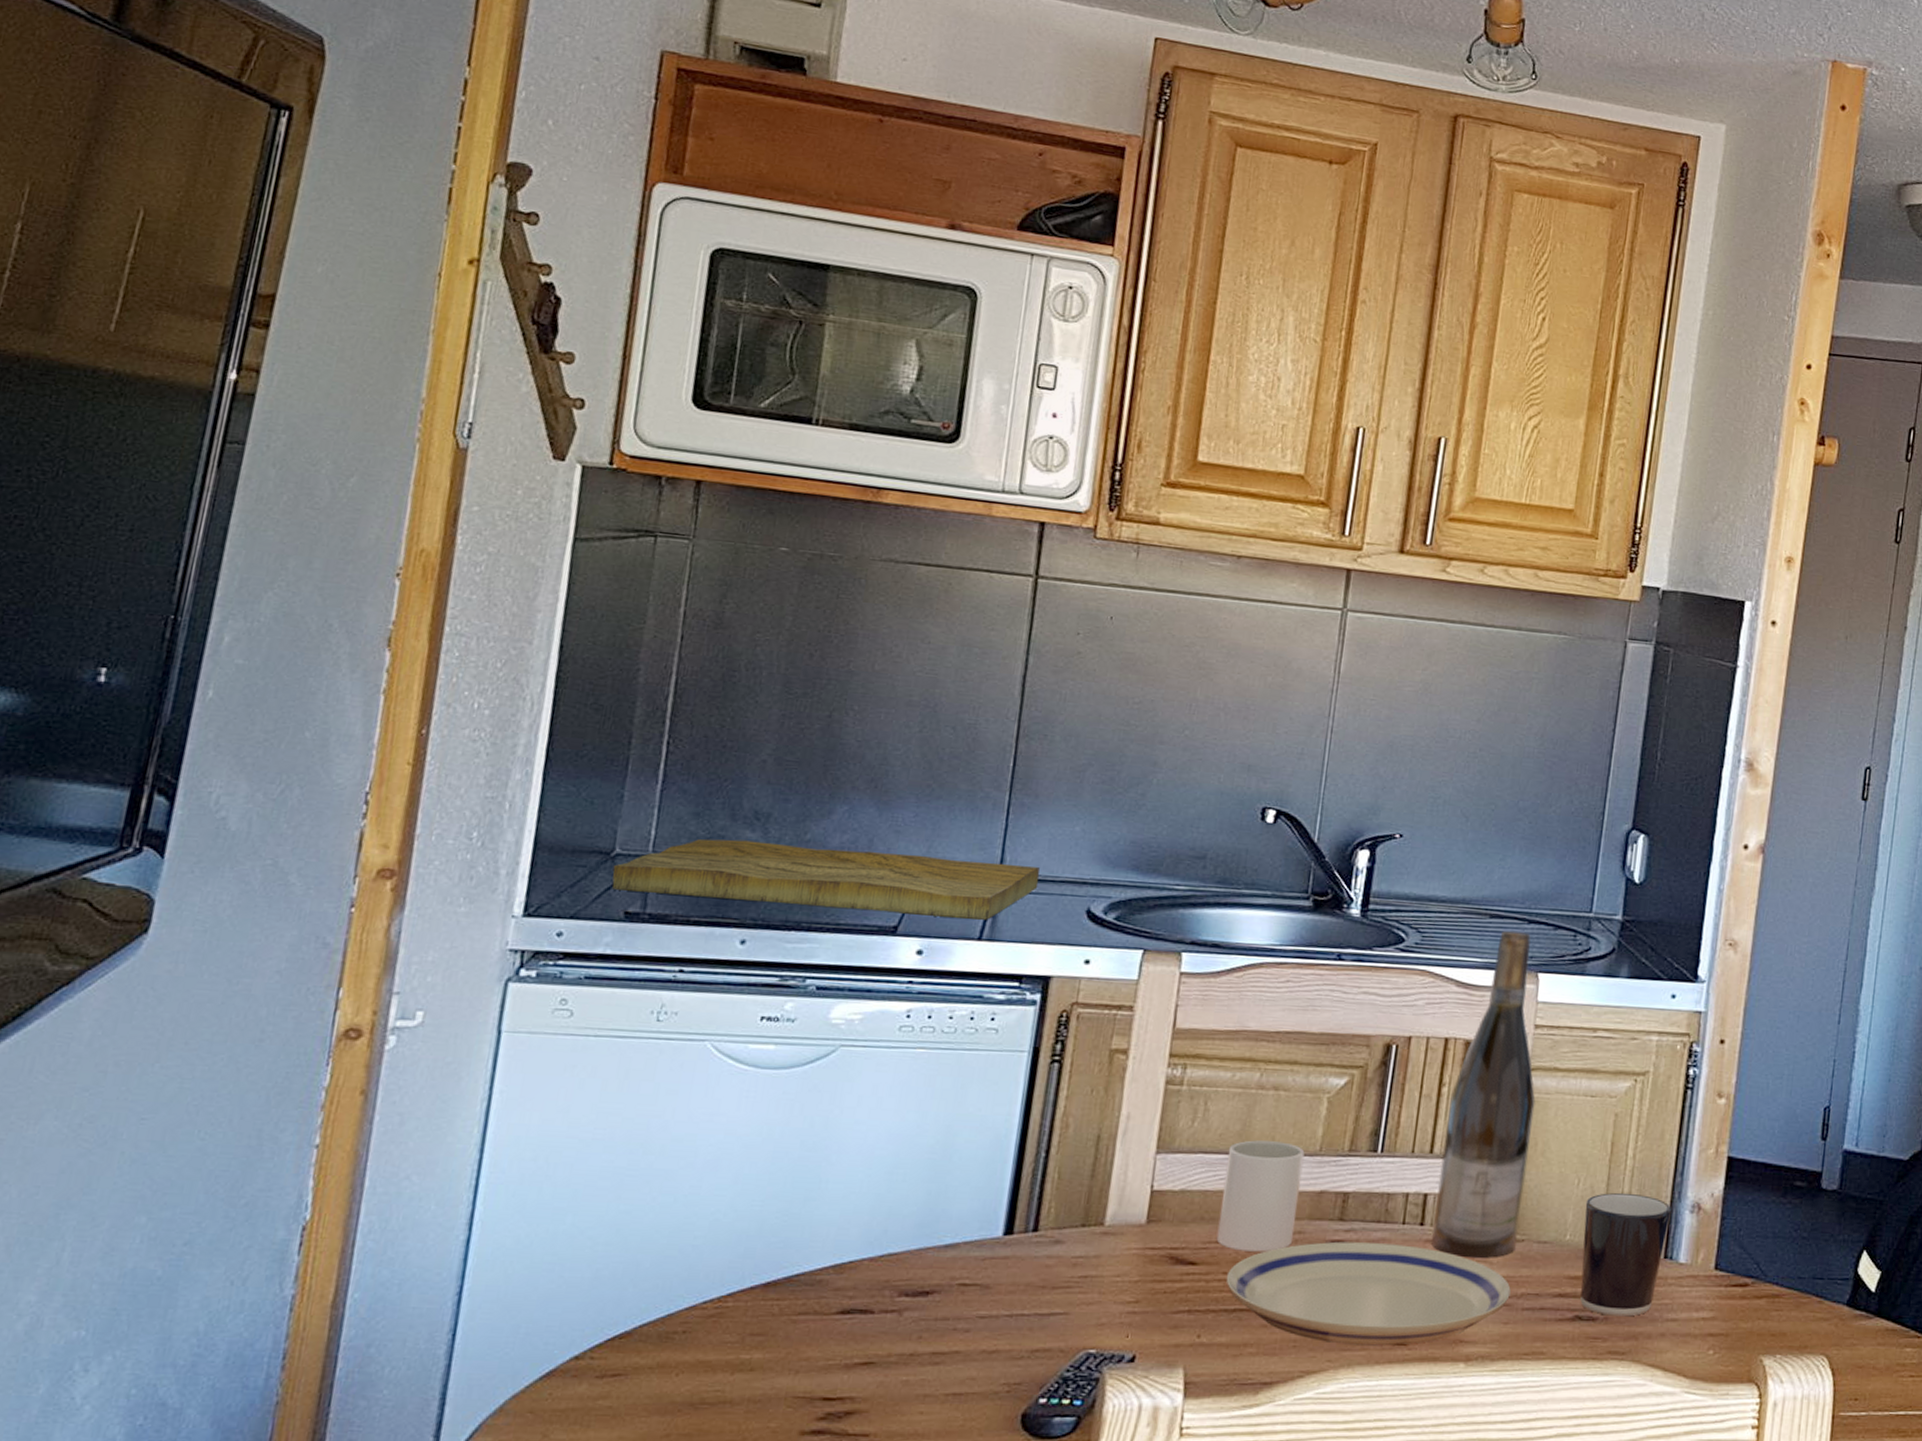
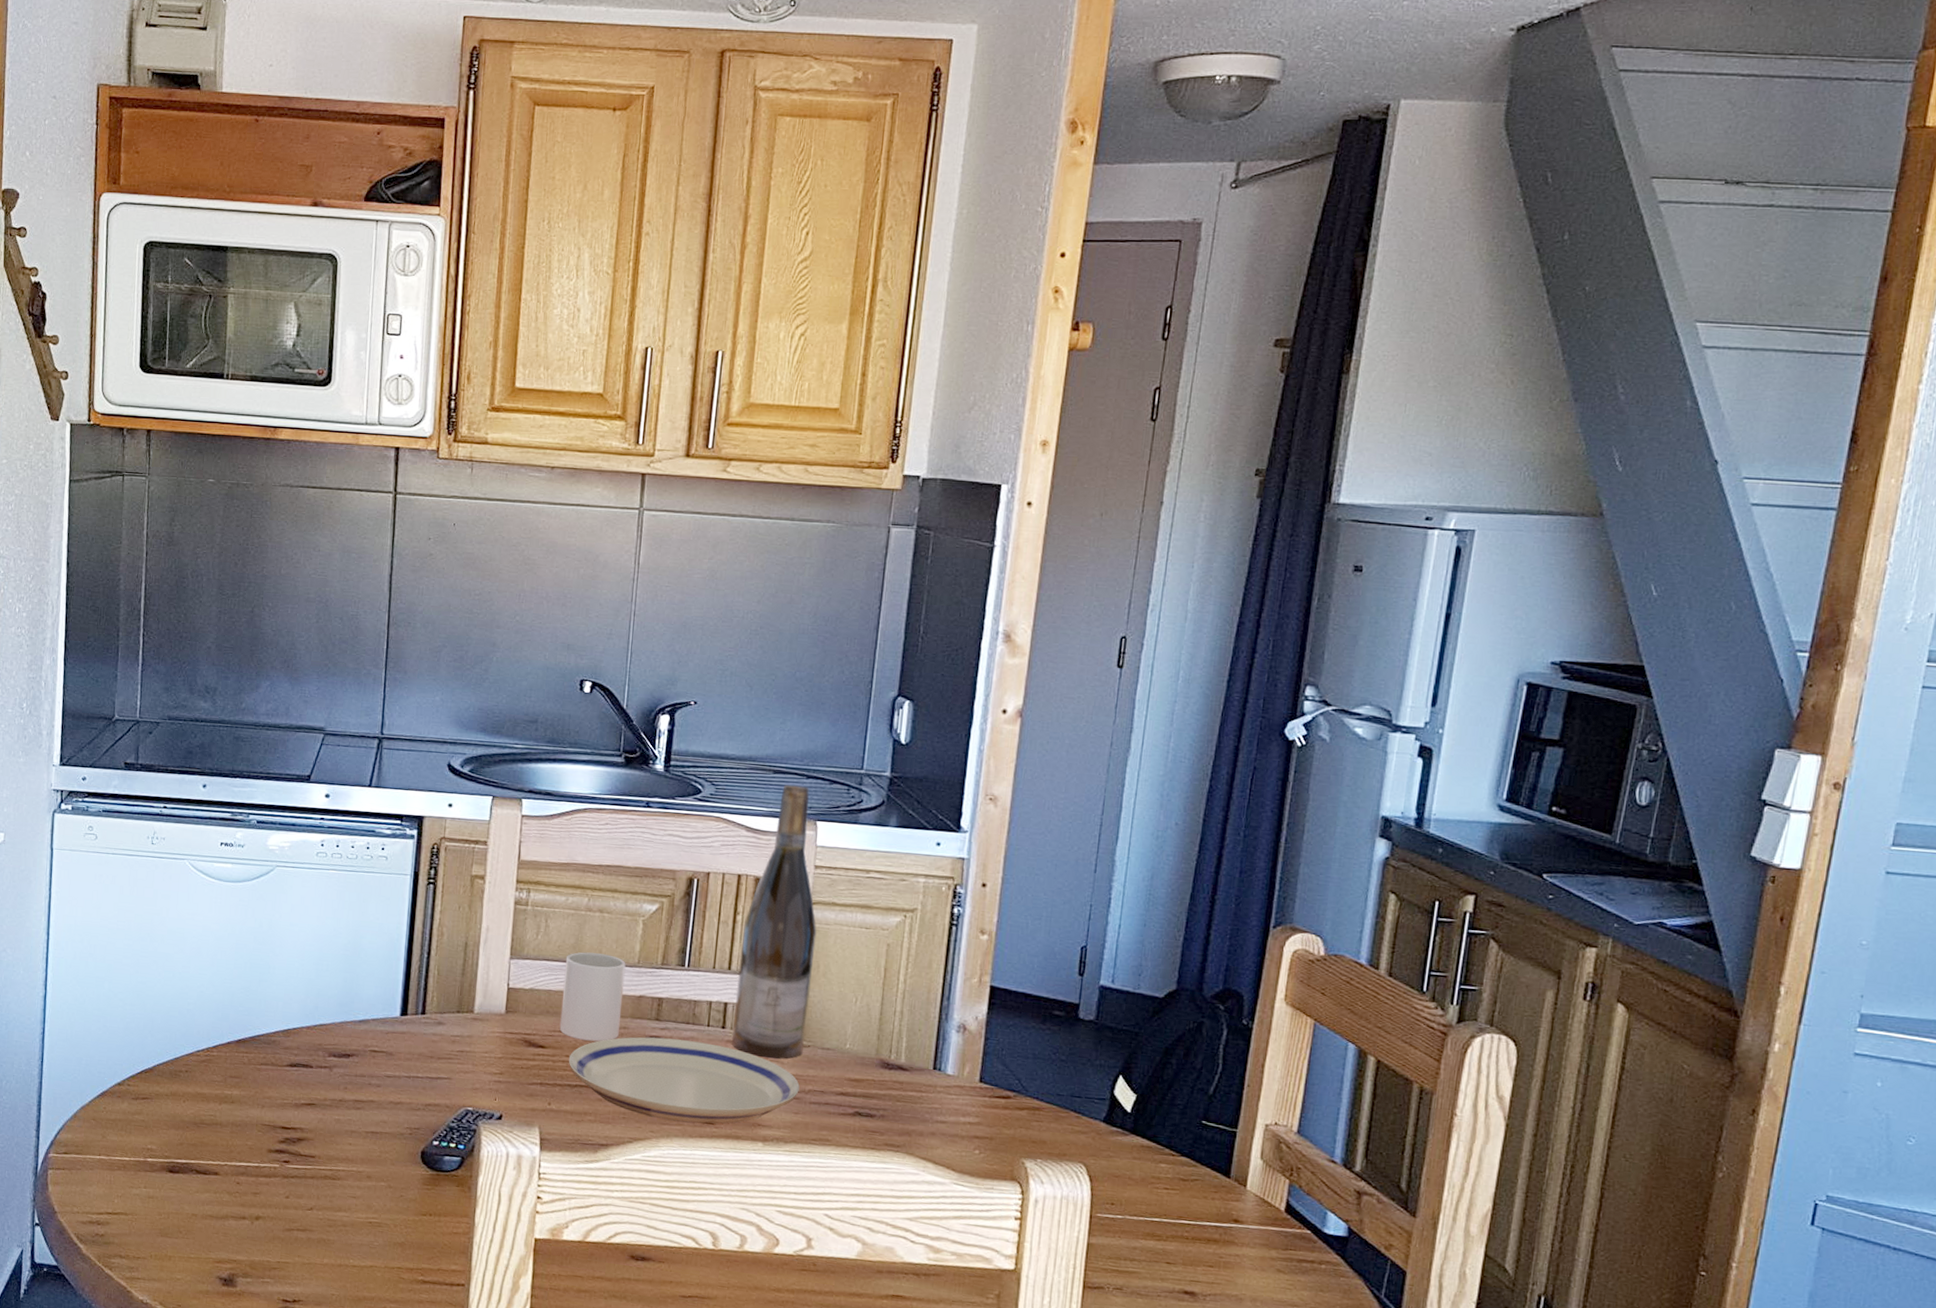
cutting board: present [612,839,1040,920] -> none [114,708,411,771]
mug: present [1580,1192,1671,1317] -> none [859,1011,939,1116]

